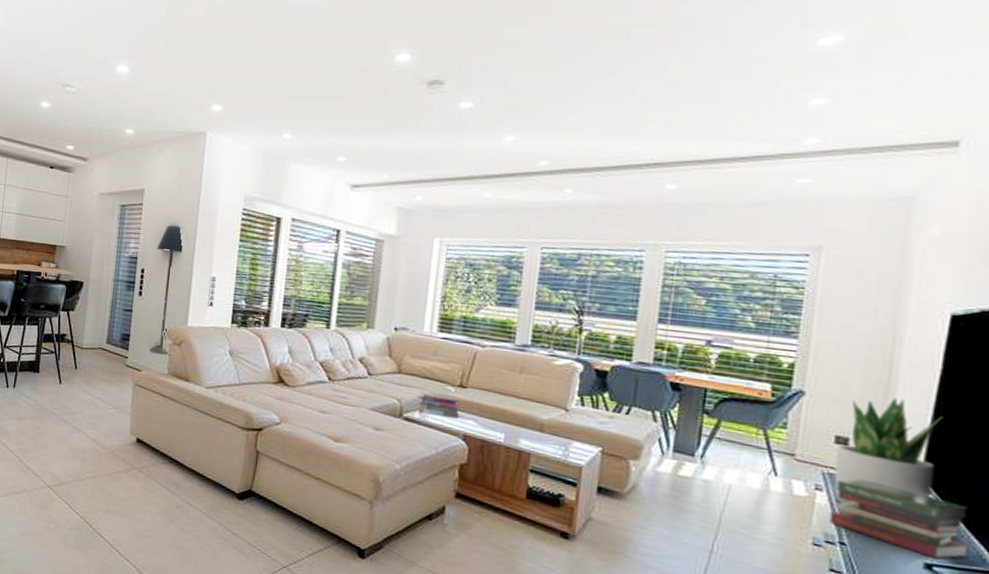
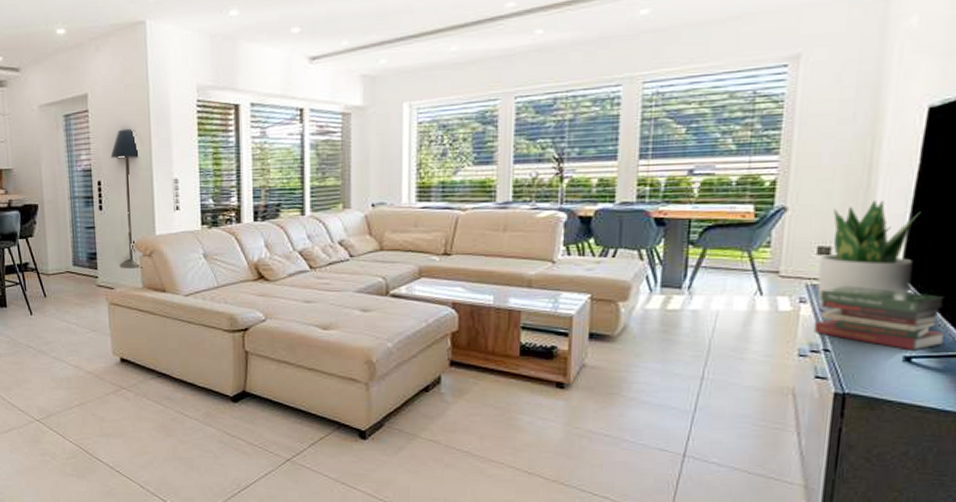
books: present [415,391,459,419] -> none [401,265,446,288]

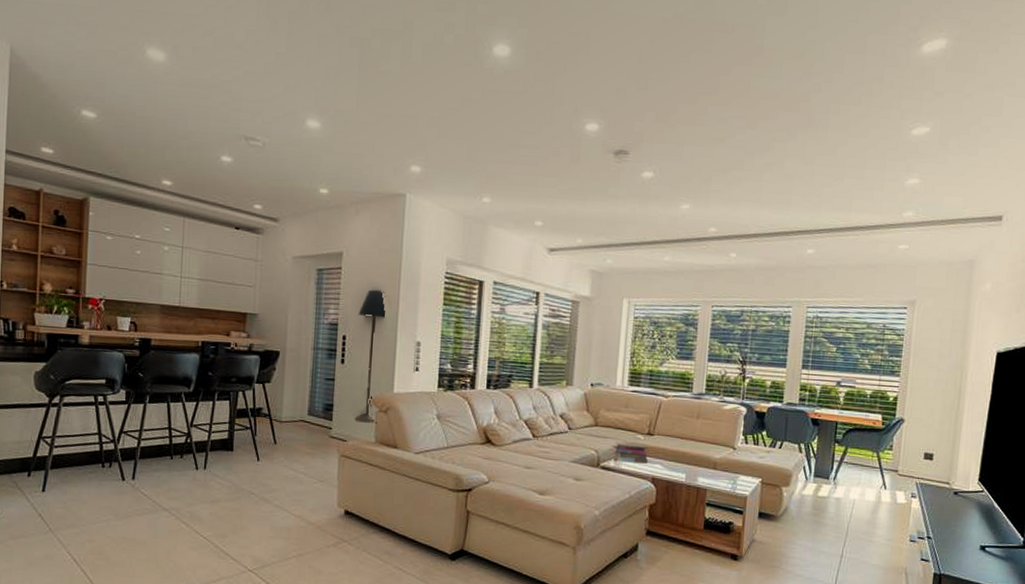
books: none [401,265,446,288] -> present [611,441,648,464]
books: present [813,285,945,351] -> none [920,485,1007,542]
planter: present [817,200,921,313] -> none [923,419,992,507]

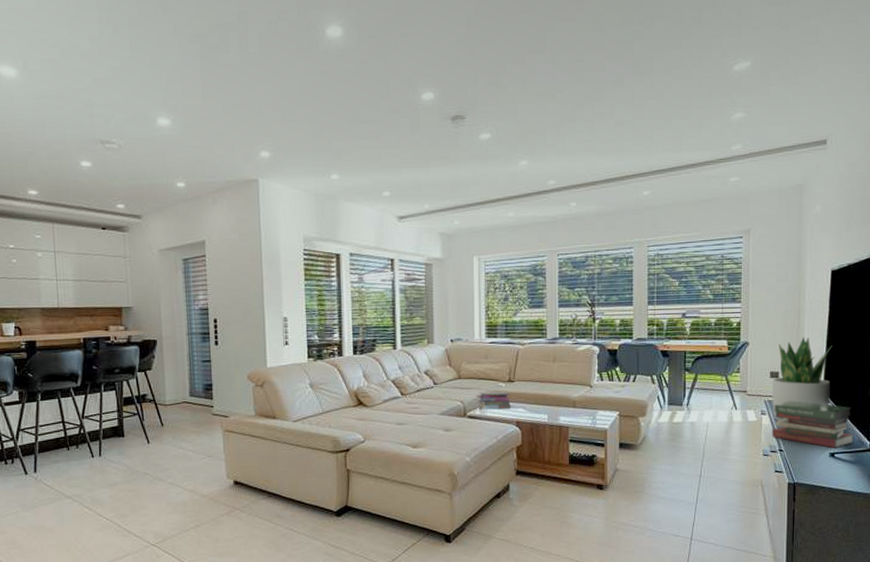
floor lamp: present [354,290,387,423] -> none [226,273,255,398]
books: none [920,485,1007,542] -> present [771,400,854,449]
planter: none [923,419,992,507] -> present [772,337,833,422]

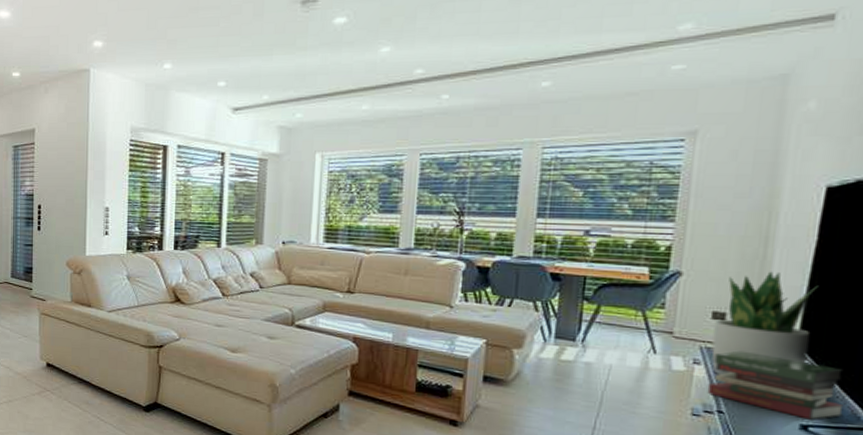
books: present [475,391,511,410] -> none [306,300,348,323]

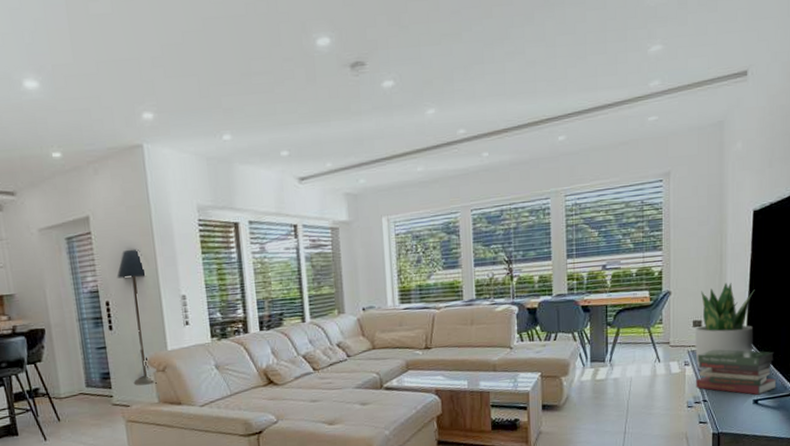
floor lamp: none [51,162,77,284] -> present [117,250,157,386]

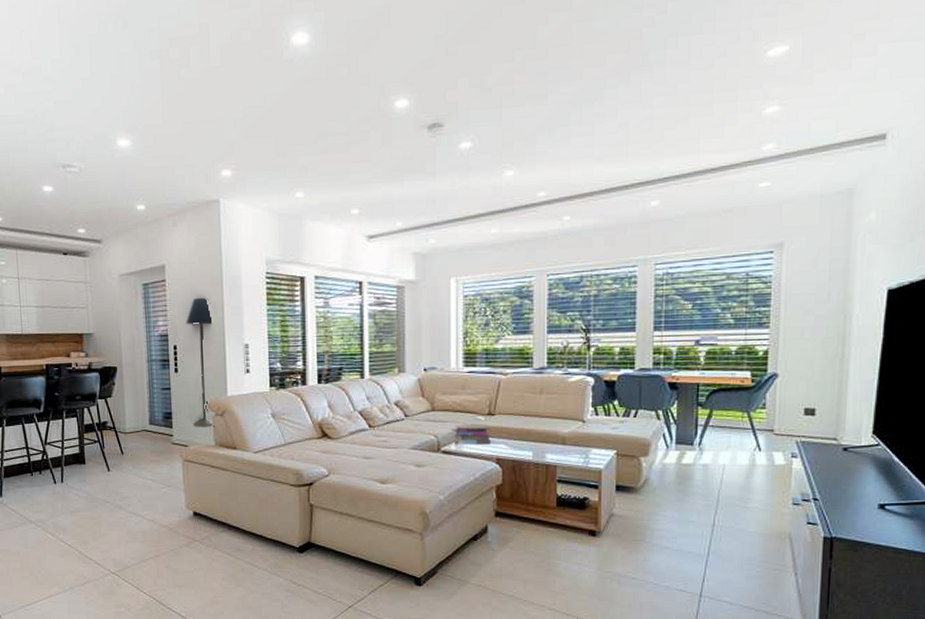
books: none [391,359,429,380] -> present [450,424,490,445]
planter: present [695,282,755,372] -> none [805,368,886,466]
books: present [695,349,777,395] -> none [804,442,911,499]

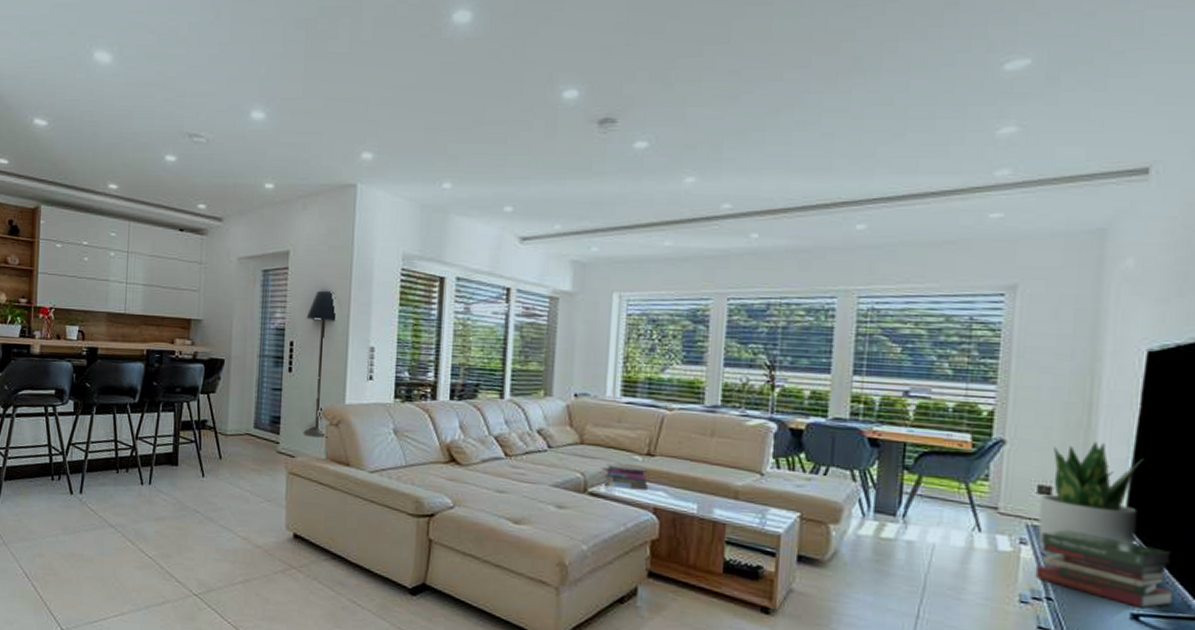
books: none [804,442,911,499] -> present [1034,529,1174,609]
planter: none [805,368,886,466] -> present [1038,441,1144,558]

